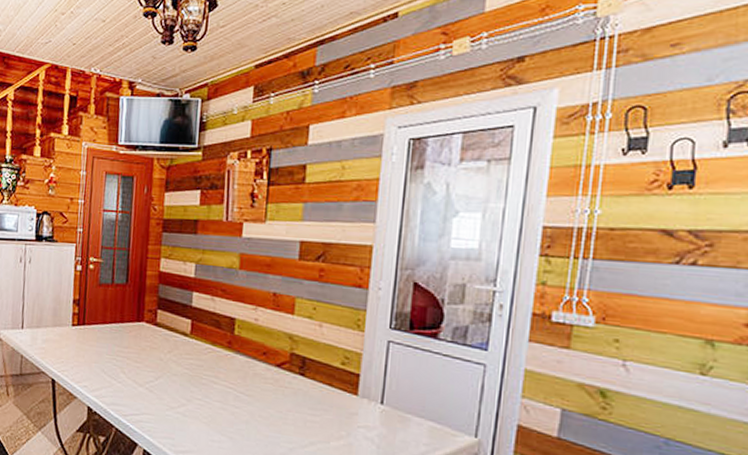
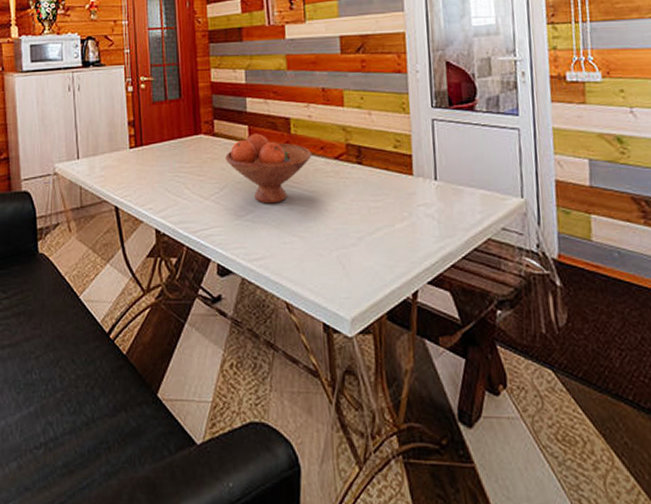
fruit bowl: none [164,328,253,401] -> present [225,133,312,204]

